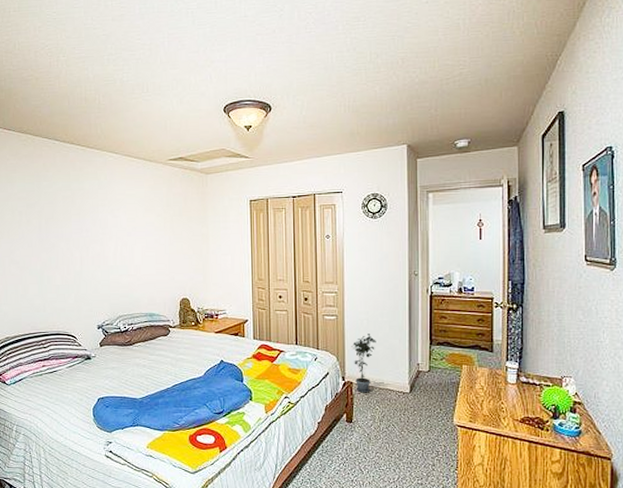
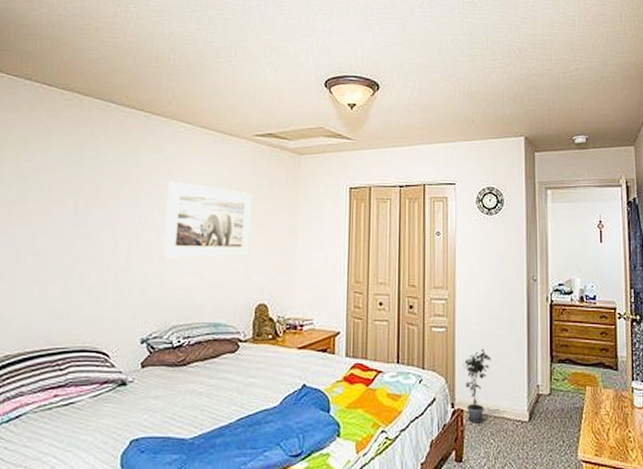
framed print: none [105,201,172,264] -> present [162,180,252,259]

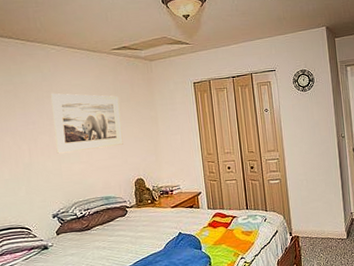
potted plant: present [463,349,491,423] -> none [295,192,316,244]

